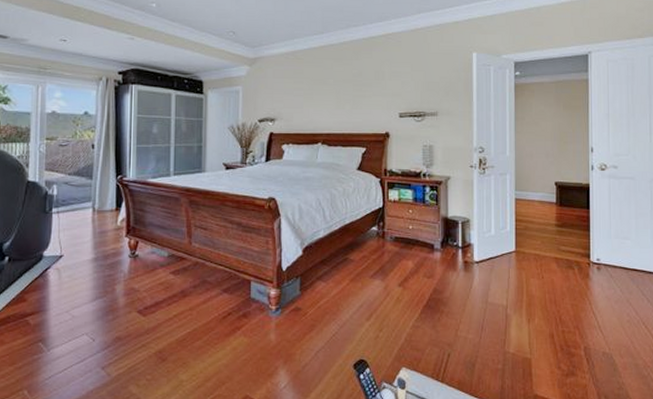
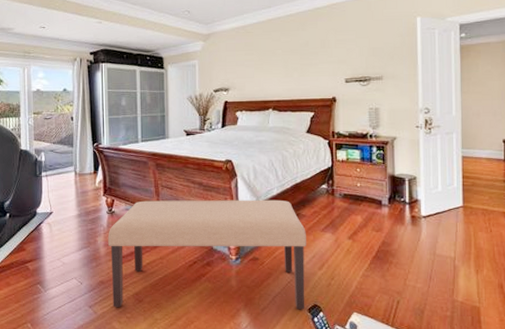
bench: none [128,242,354,369] -> present [108,199,306,310]

